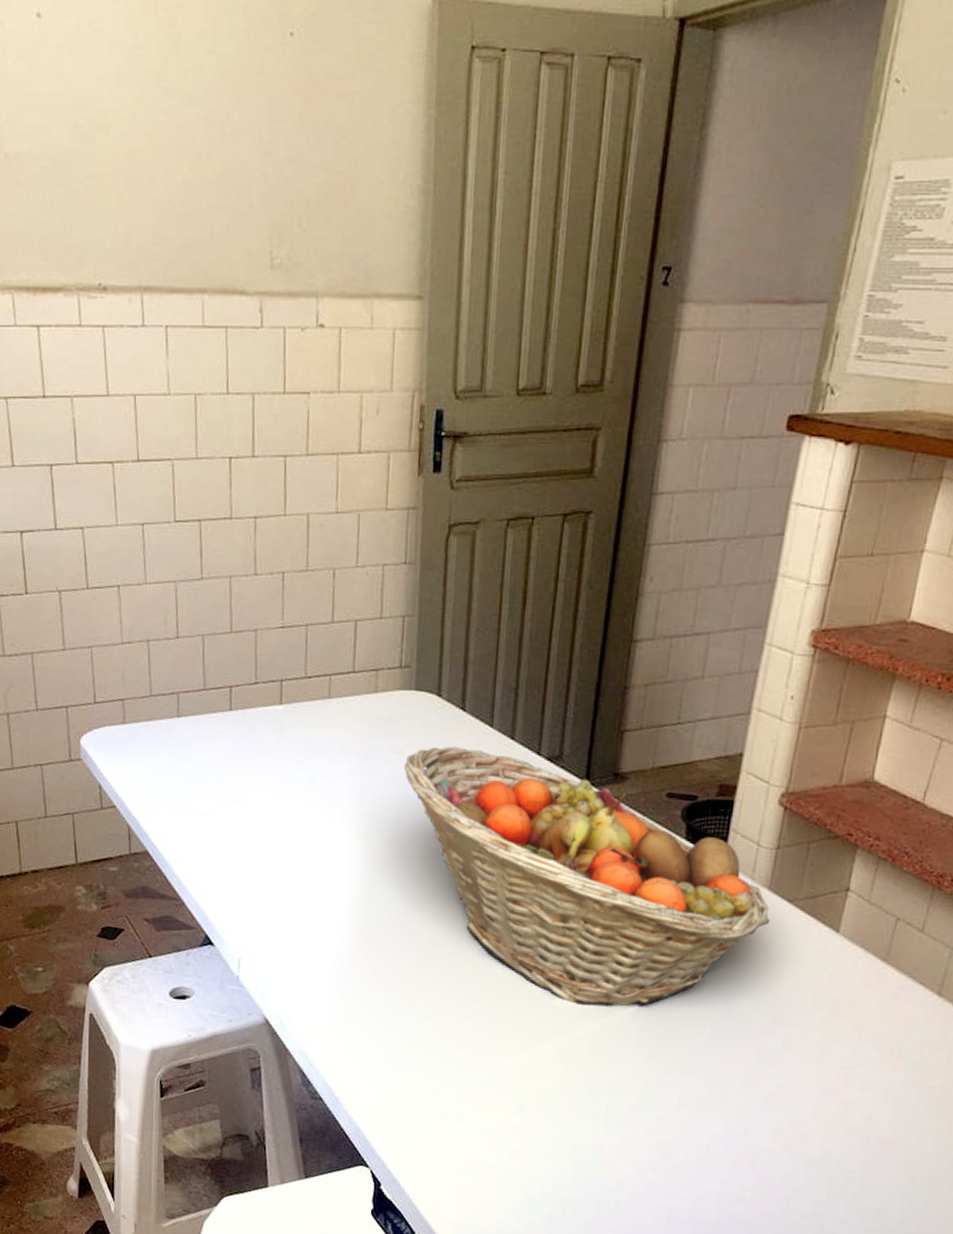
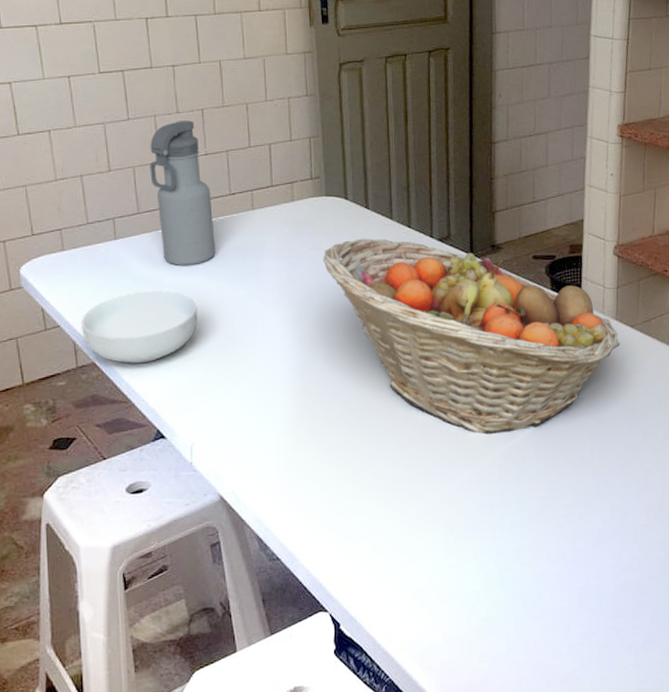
cereal bowl: none [137,779,259,860] -> present [81,290,198,364]
water bottle: none [220,584,285,757] -> present [150,120,216,266]

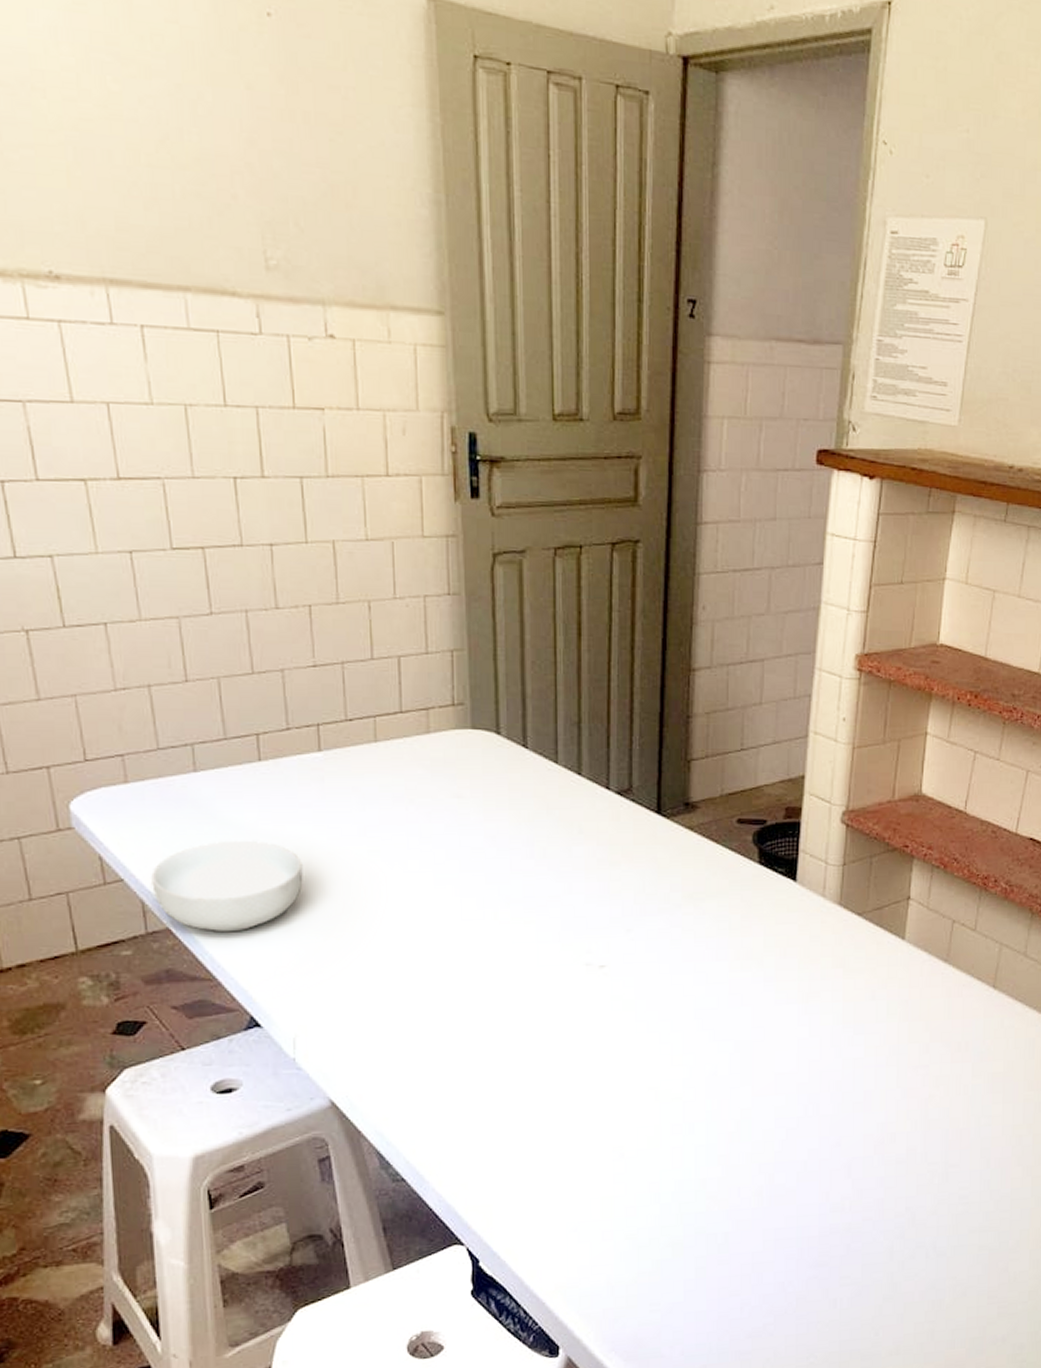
water bottle: present [150,120,216,266] -> none [240,619,327,811]
fruit basket: present [322,238,620,435] -> none [465,786,843,1040]

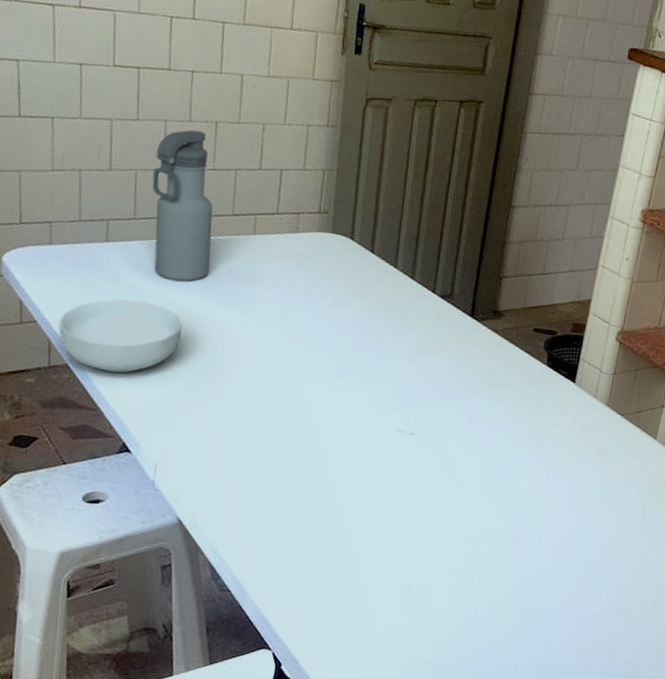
water bottle: none [240,619,327,811] -> present [152,130,213,282]

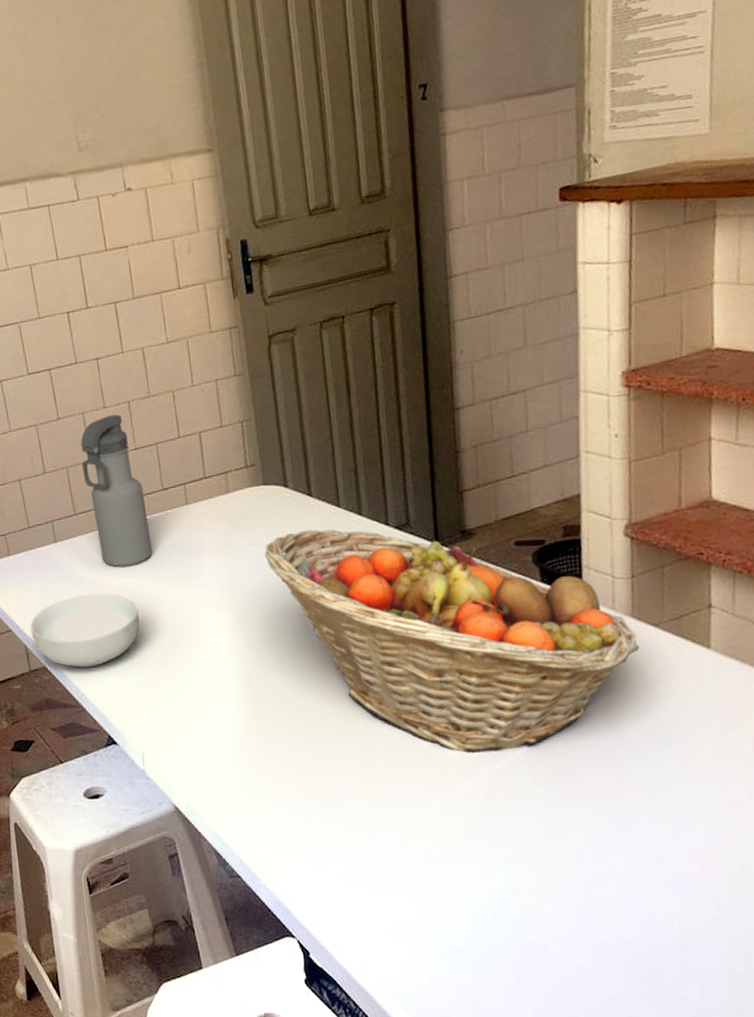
fruit basket: none [318,282,608,501] -> present [264,529,640,753]

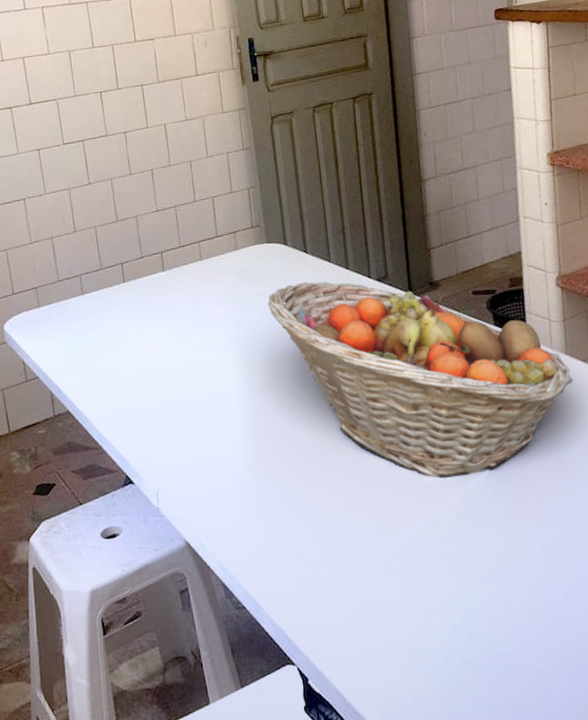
cereal bowl: present [30,593,140,668] -> none [56,341,157,412]
water bottle: present [80,414,153,568] -> none [108,180,170,317]

